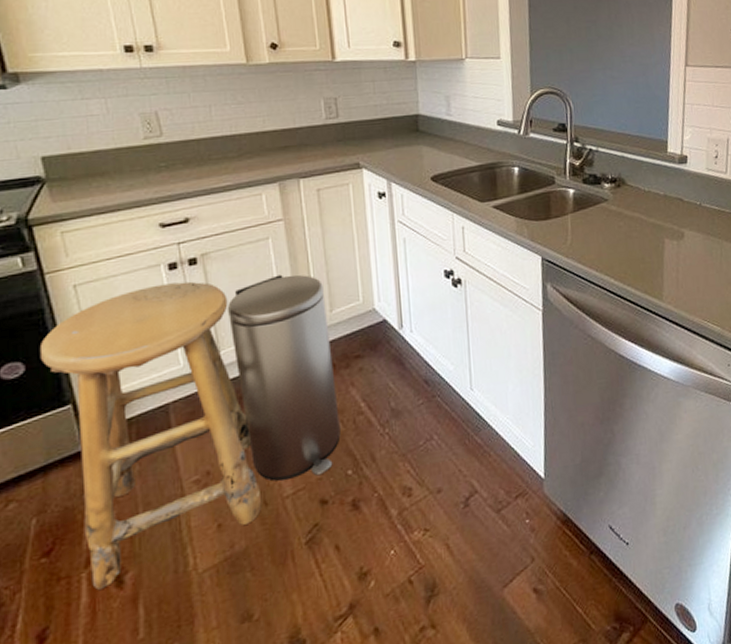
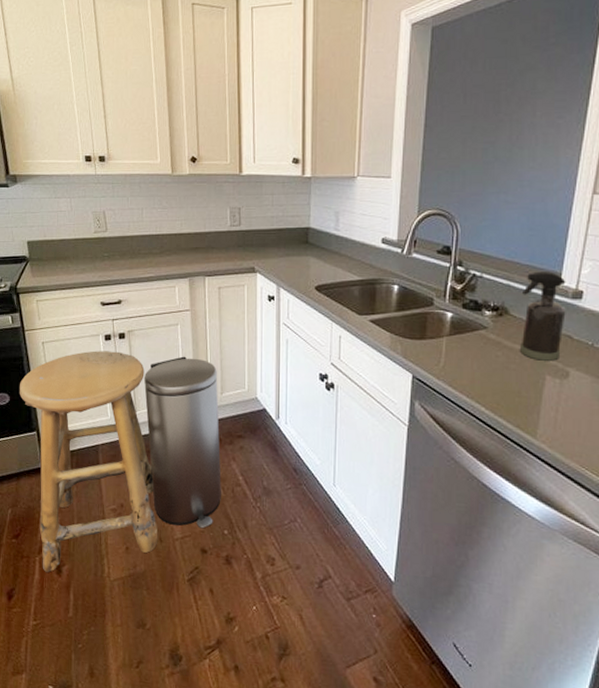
spray bottle: none [636,140,675,226] -> present [520,271,566,361]

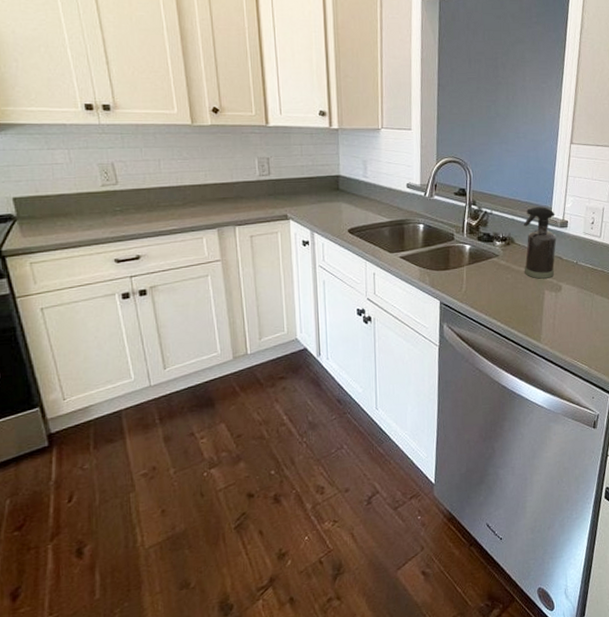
step stool: present [19,350,157,573] -> none [12,309,198,560]
pedal bin: present [143,356,221,529] -> none [171,307,266,477]

